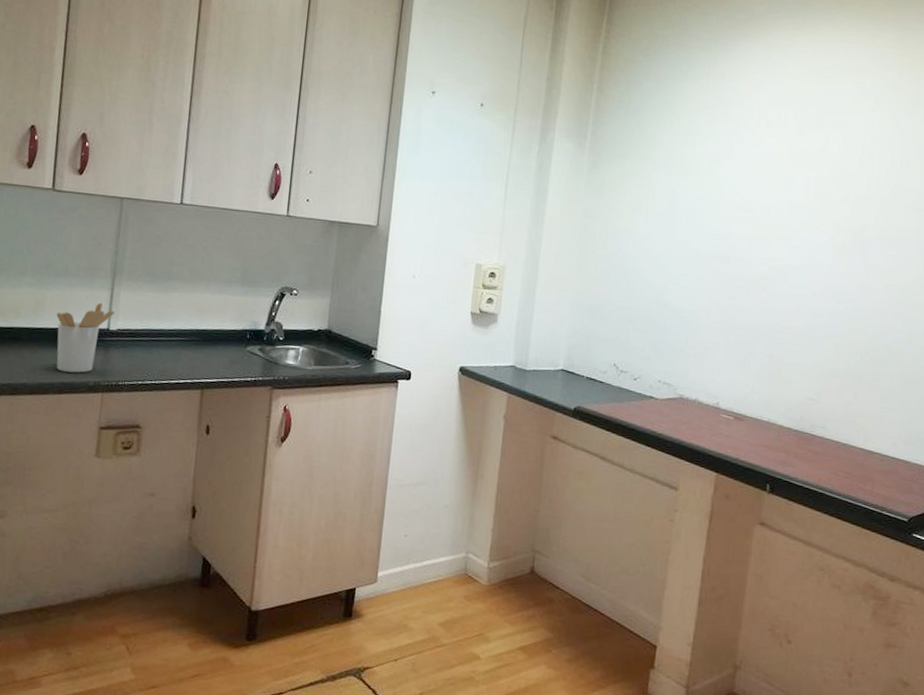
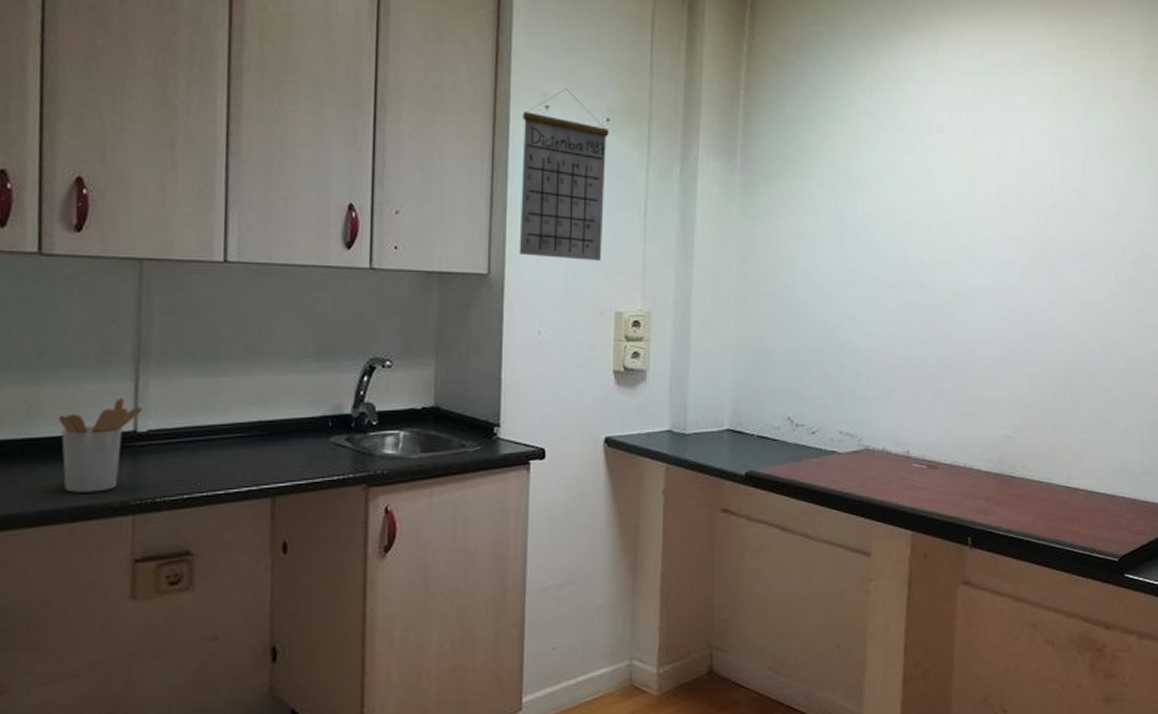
calendar: none [402,78,482,221] -> present [519,89,609,261]

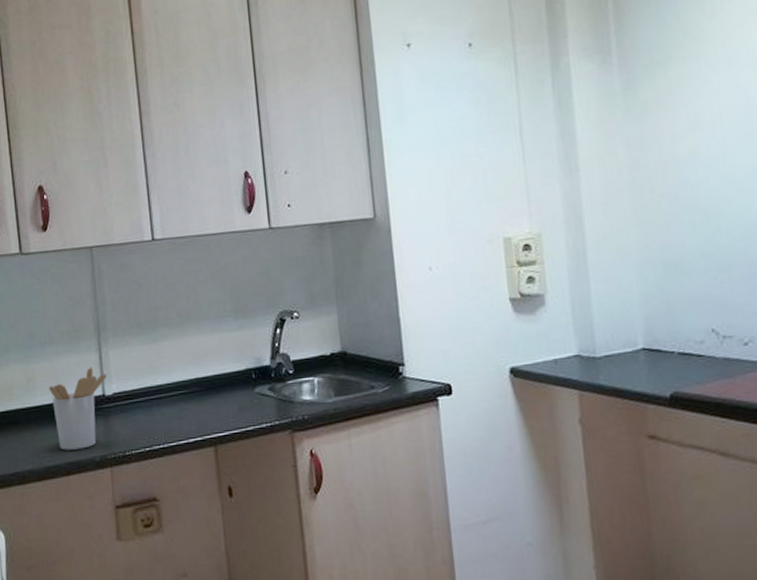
calendar: present [519,89,609,261] -> none [386,23,483,195]

